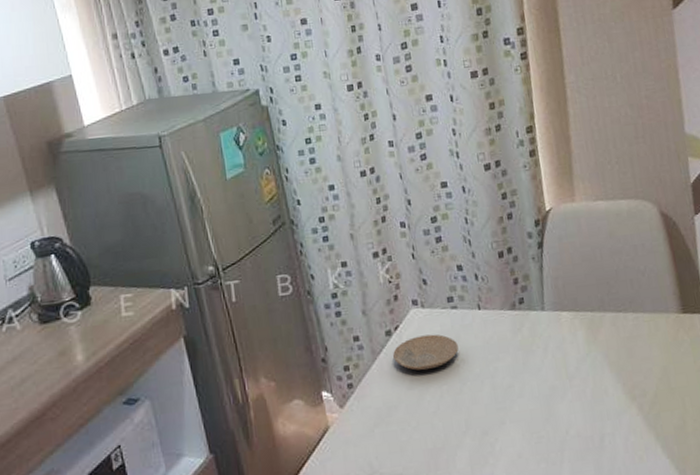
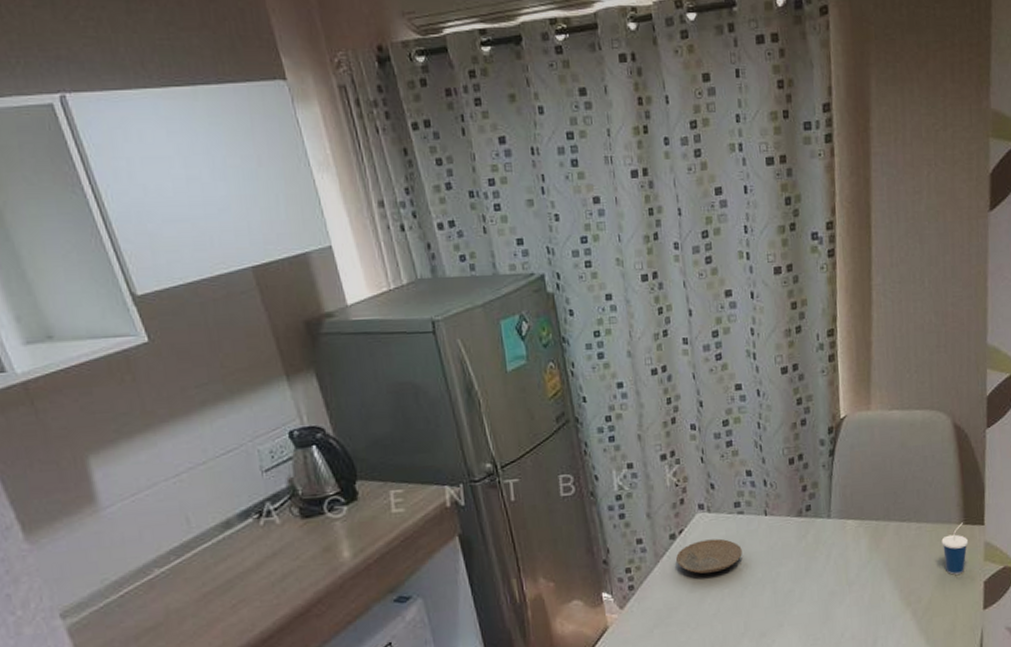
cup: none [661,311,690,367] -> present [941,522,969,575]

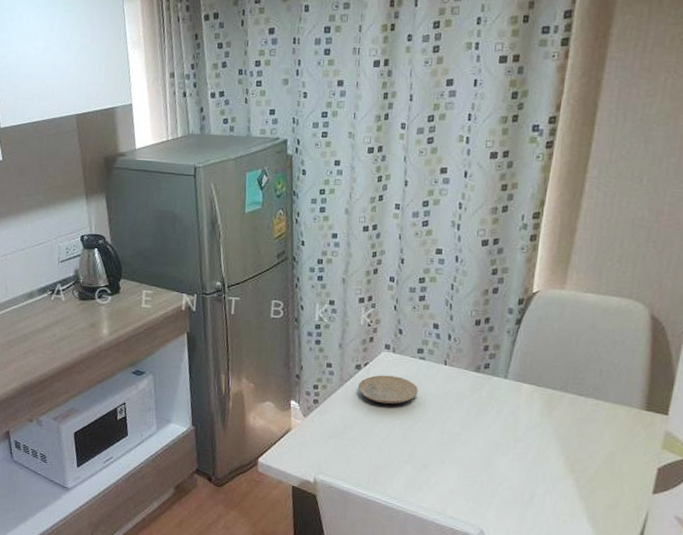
cup: present [941,522,969,575] -> none [618,408,648,456]

